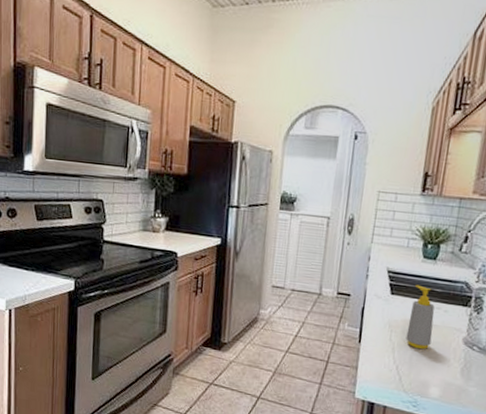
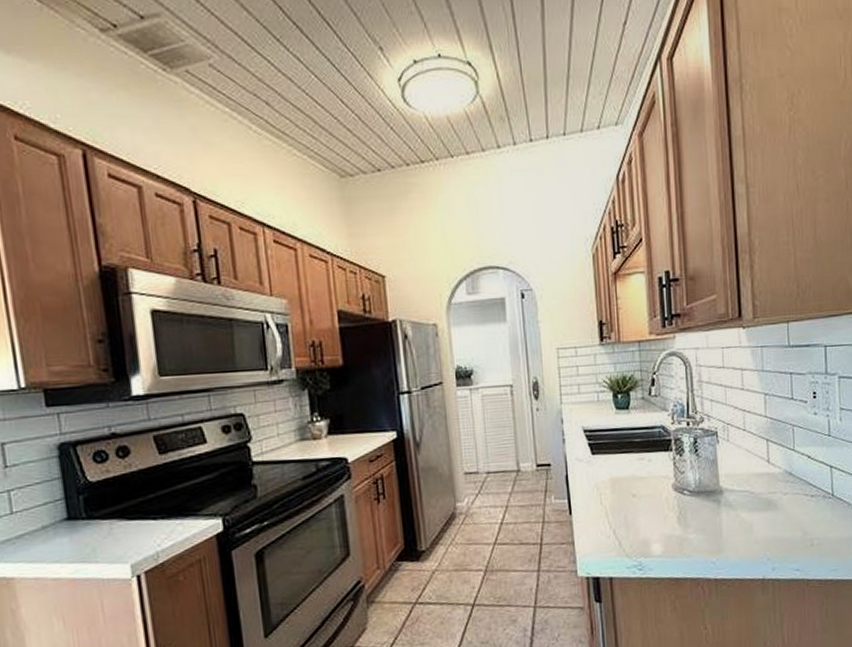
soap bottle: present [405,284,435,350] -> none [613,438,642,507]

